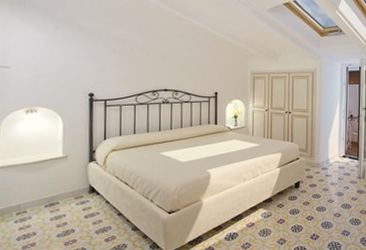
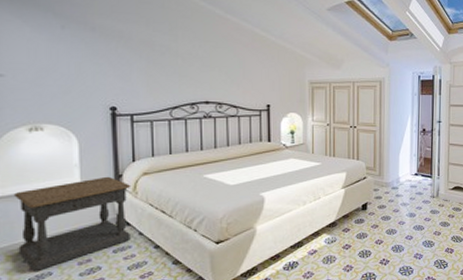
side table: none [11,151,102,231] -> present [14,176,131,271]

